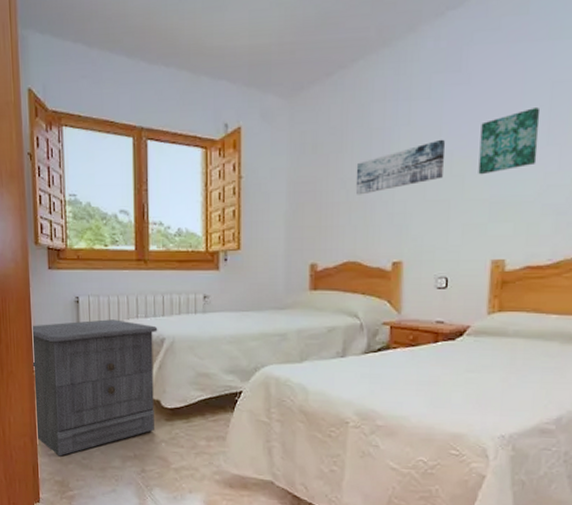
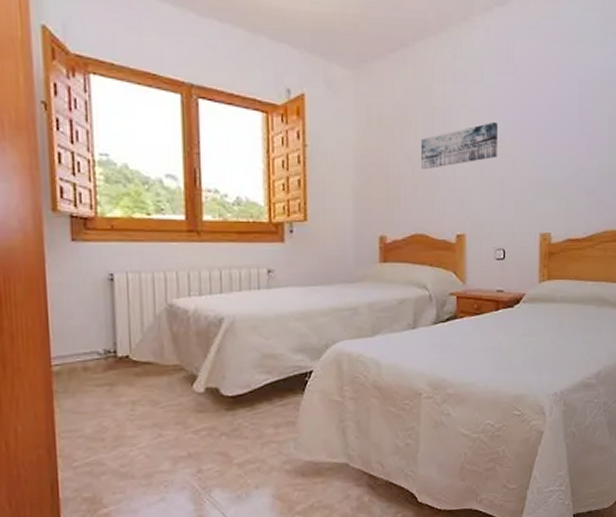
nightstand: present [33,319,158,456] -> none [50,299,215,468]
wall art: present [478,108,541,175] -> none [526,101,572,157]

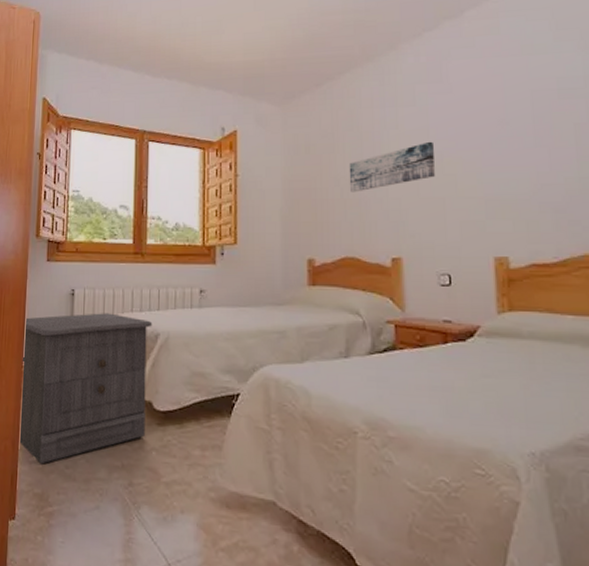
nightstand: none [50,299,215,468] -> present [18,313,153,464]

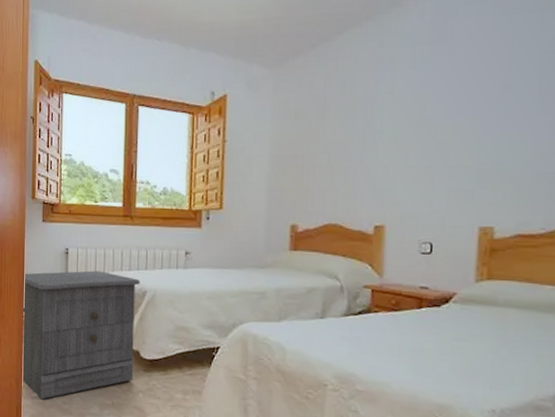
wall art: present [349,141,436,193] -> none [337,107,429,160]

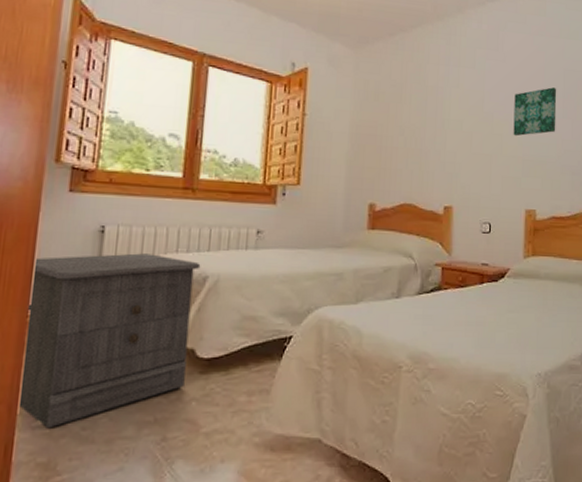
wall art: none [464,77,530,142] -> present [513,87,557,137]

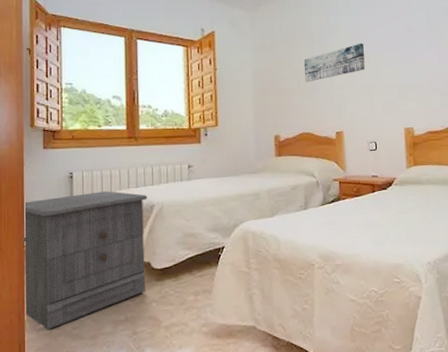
wall art: none [412,102,487,143] -> present [303,43,366,82]
wall art: present [513,87,557,137] -> none [386,23,425,68]

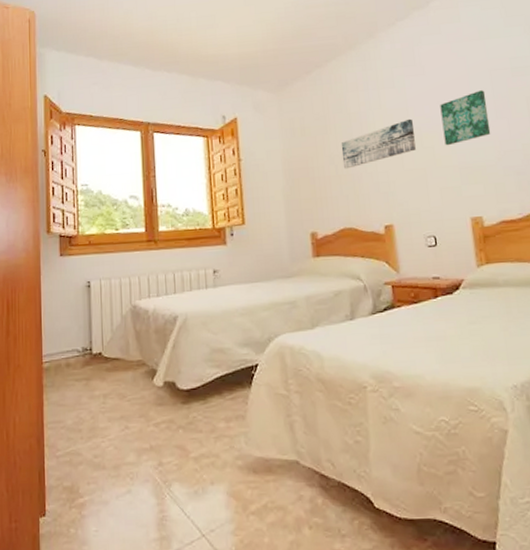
nightstand: present [24,191,148,330] -> none [42,301,171,457]
wall art: none [386,23,425,68] -> present [440,90,491,146]

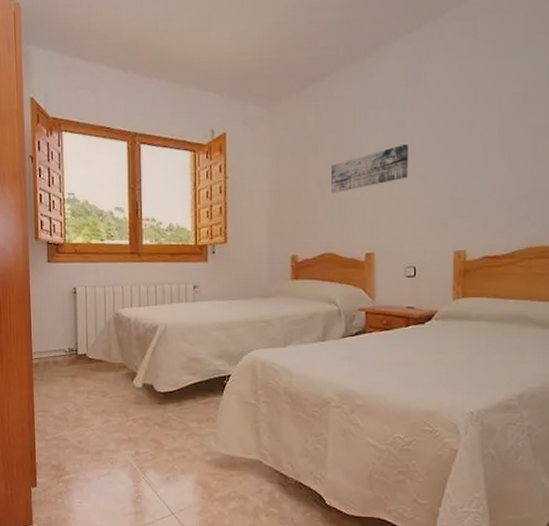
wall art: present [440,90,491,146] -> none [439,117,490,175]

